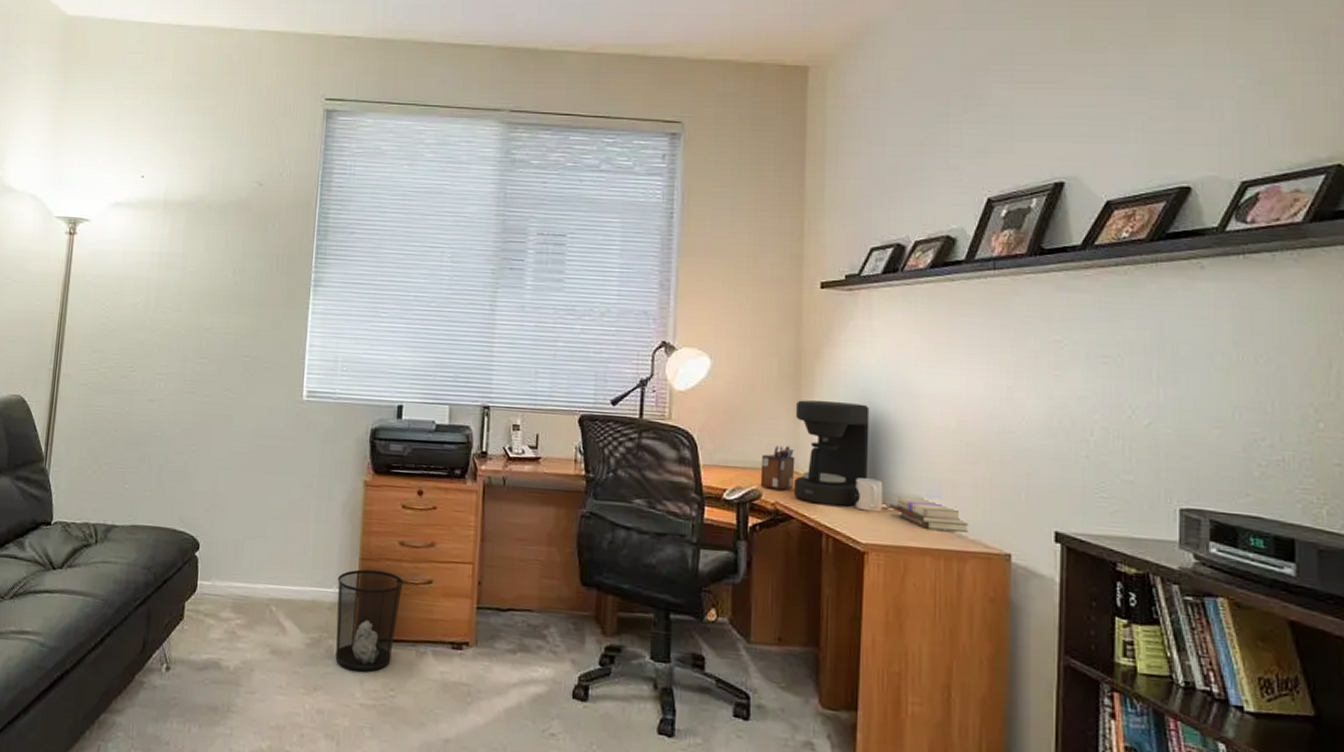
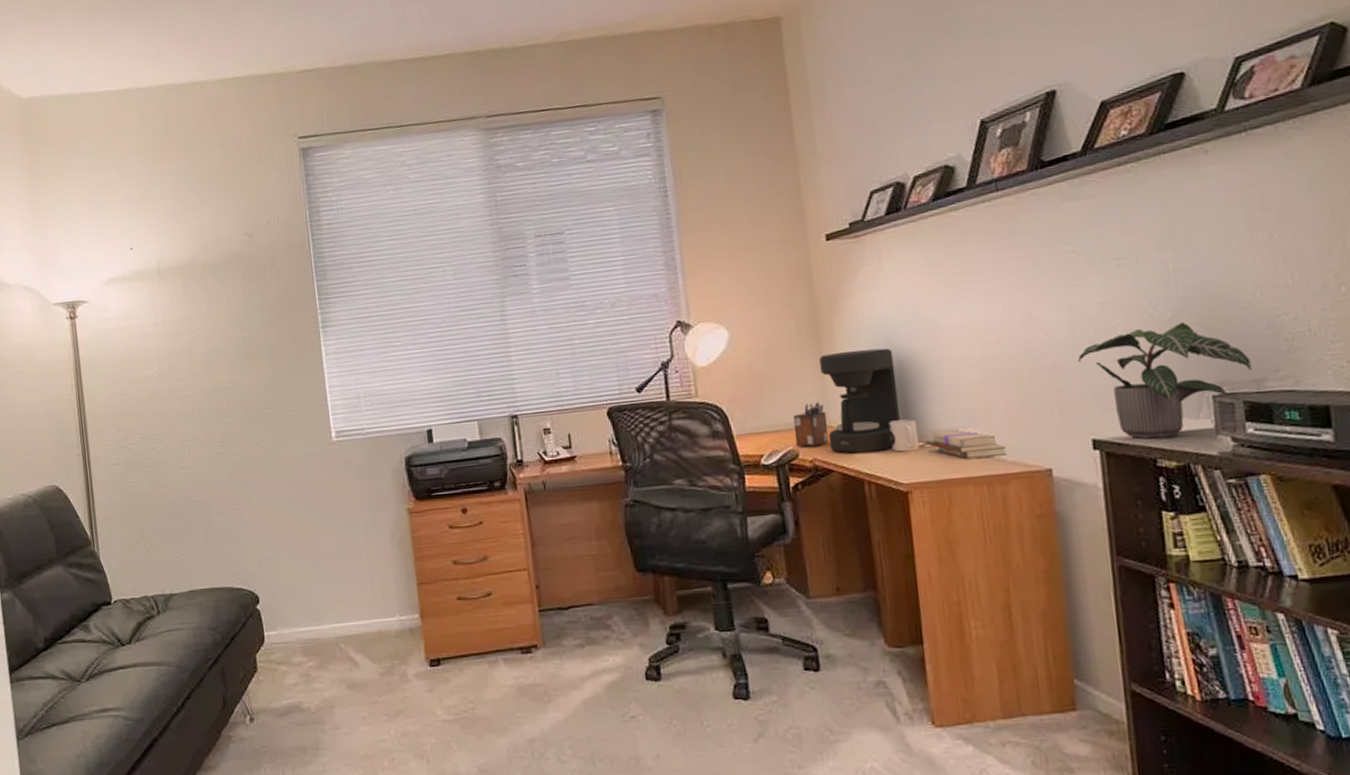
waste bin: present [335,569,404,672] -> none [399,591,465,691]
potted plant: none [1050,430,1222,544] -> present [1077,322,1252,439]

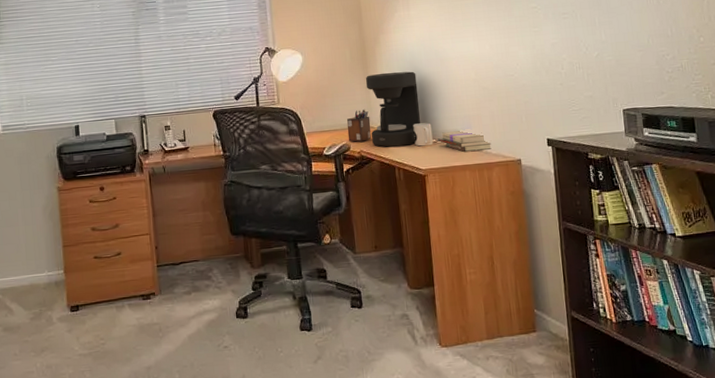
potted plant: present [1077,322,1252,439] -> none [538,58,647,139]

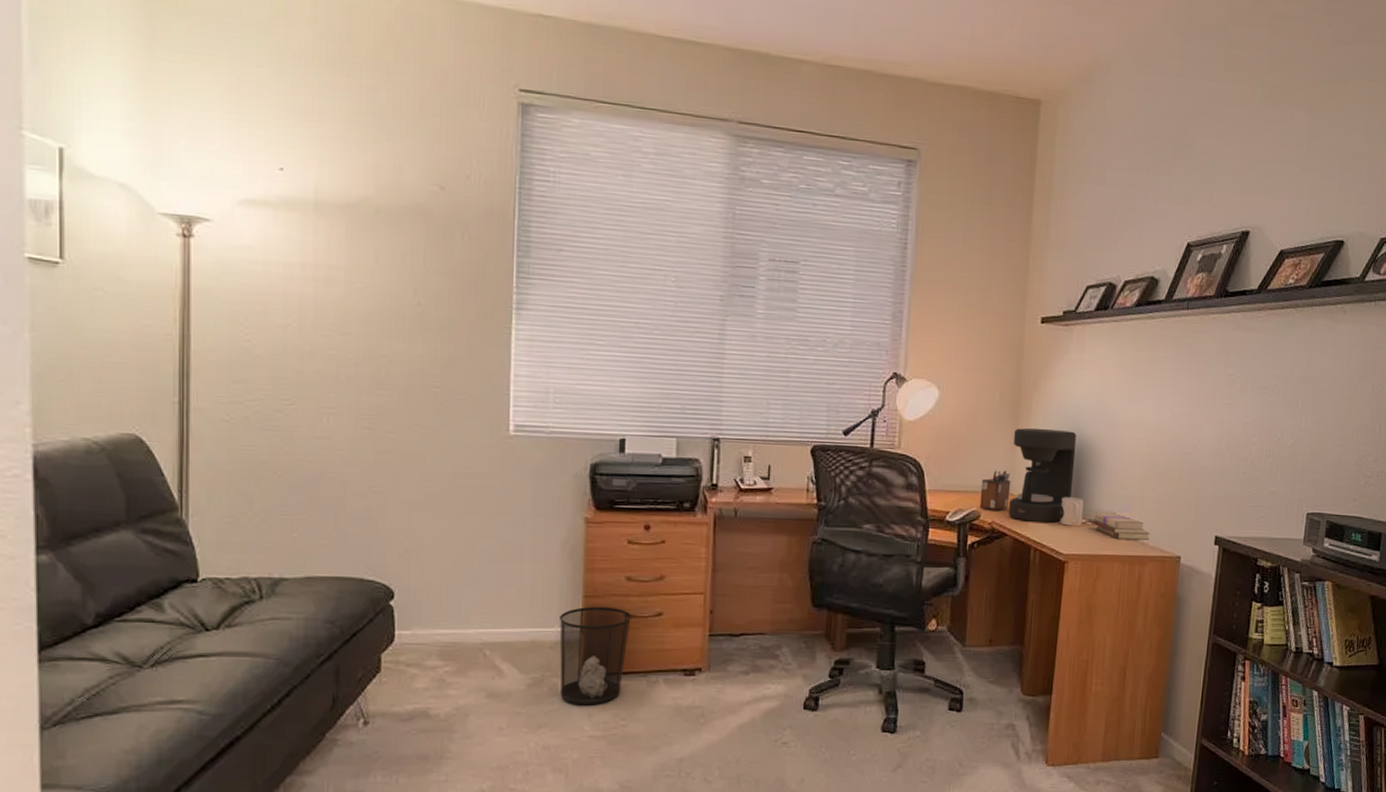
waste bin: none [48,252,100,331] -> present [559,606,633,706]

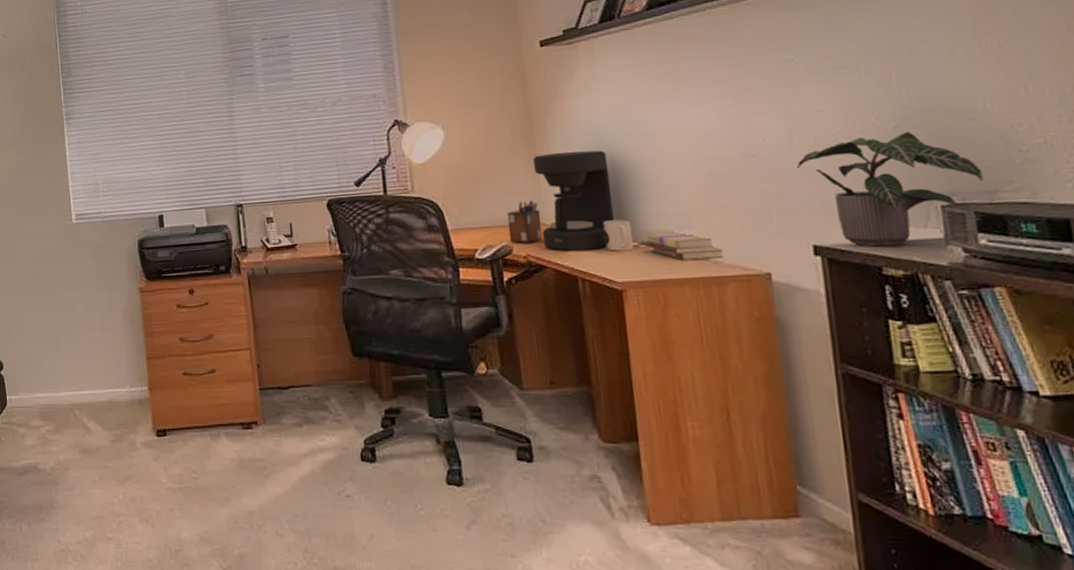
waste bin: present [559,606,633,706] -> none [130,366,190,459]
potted plant: none [1218,449,1338,542] -> present [796,131,983,247]

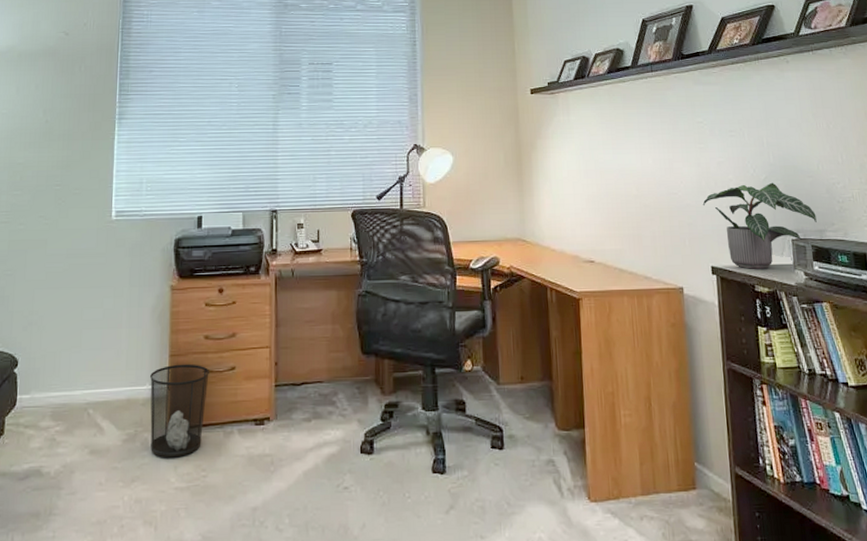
waste bin: none [130,366,190,459] -> present [150,364,210,458]
desk organizer: present [507,199,542,244] -> none [497,219,523,257]
coffee maker: present [533,150,614,252] -> none [520,181,577,265]
mug: present [603,219,634,251] -> none [568,239,590,266]
books: present [640,231,724,261] -> none [594,251,652,276]

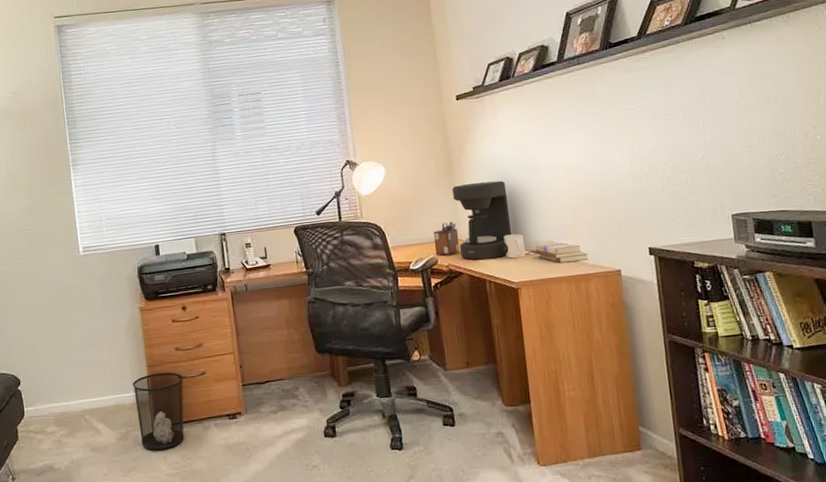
desk organizer: none [497,219,523,257] -> present [433,220,460,256]
coffee maker: none [520,181,577,265] -> present [452,180,512,261]
mug: none [568,239,590,266] -> present [503,233,526,259]
books: none [594,251,652,276] -> present [530,241,589,264]
potted plant: present [702,182,817,269] -> none [637,161,758,247]

